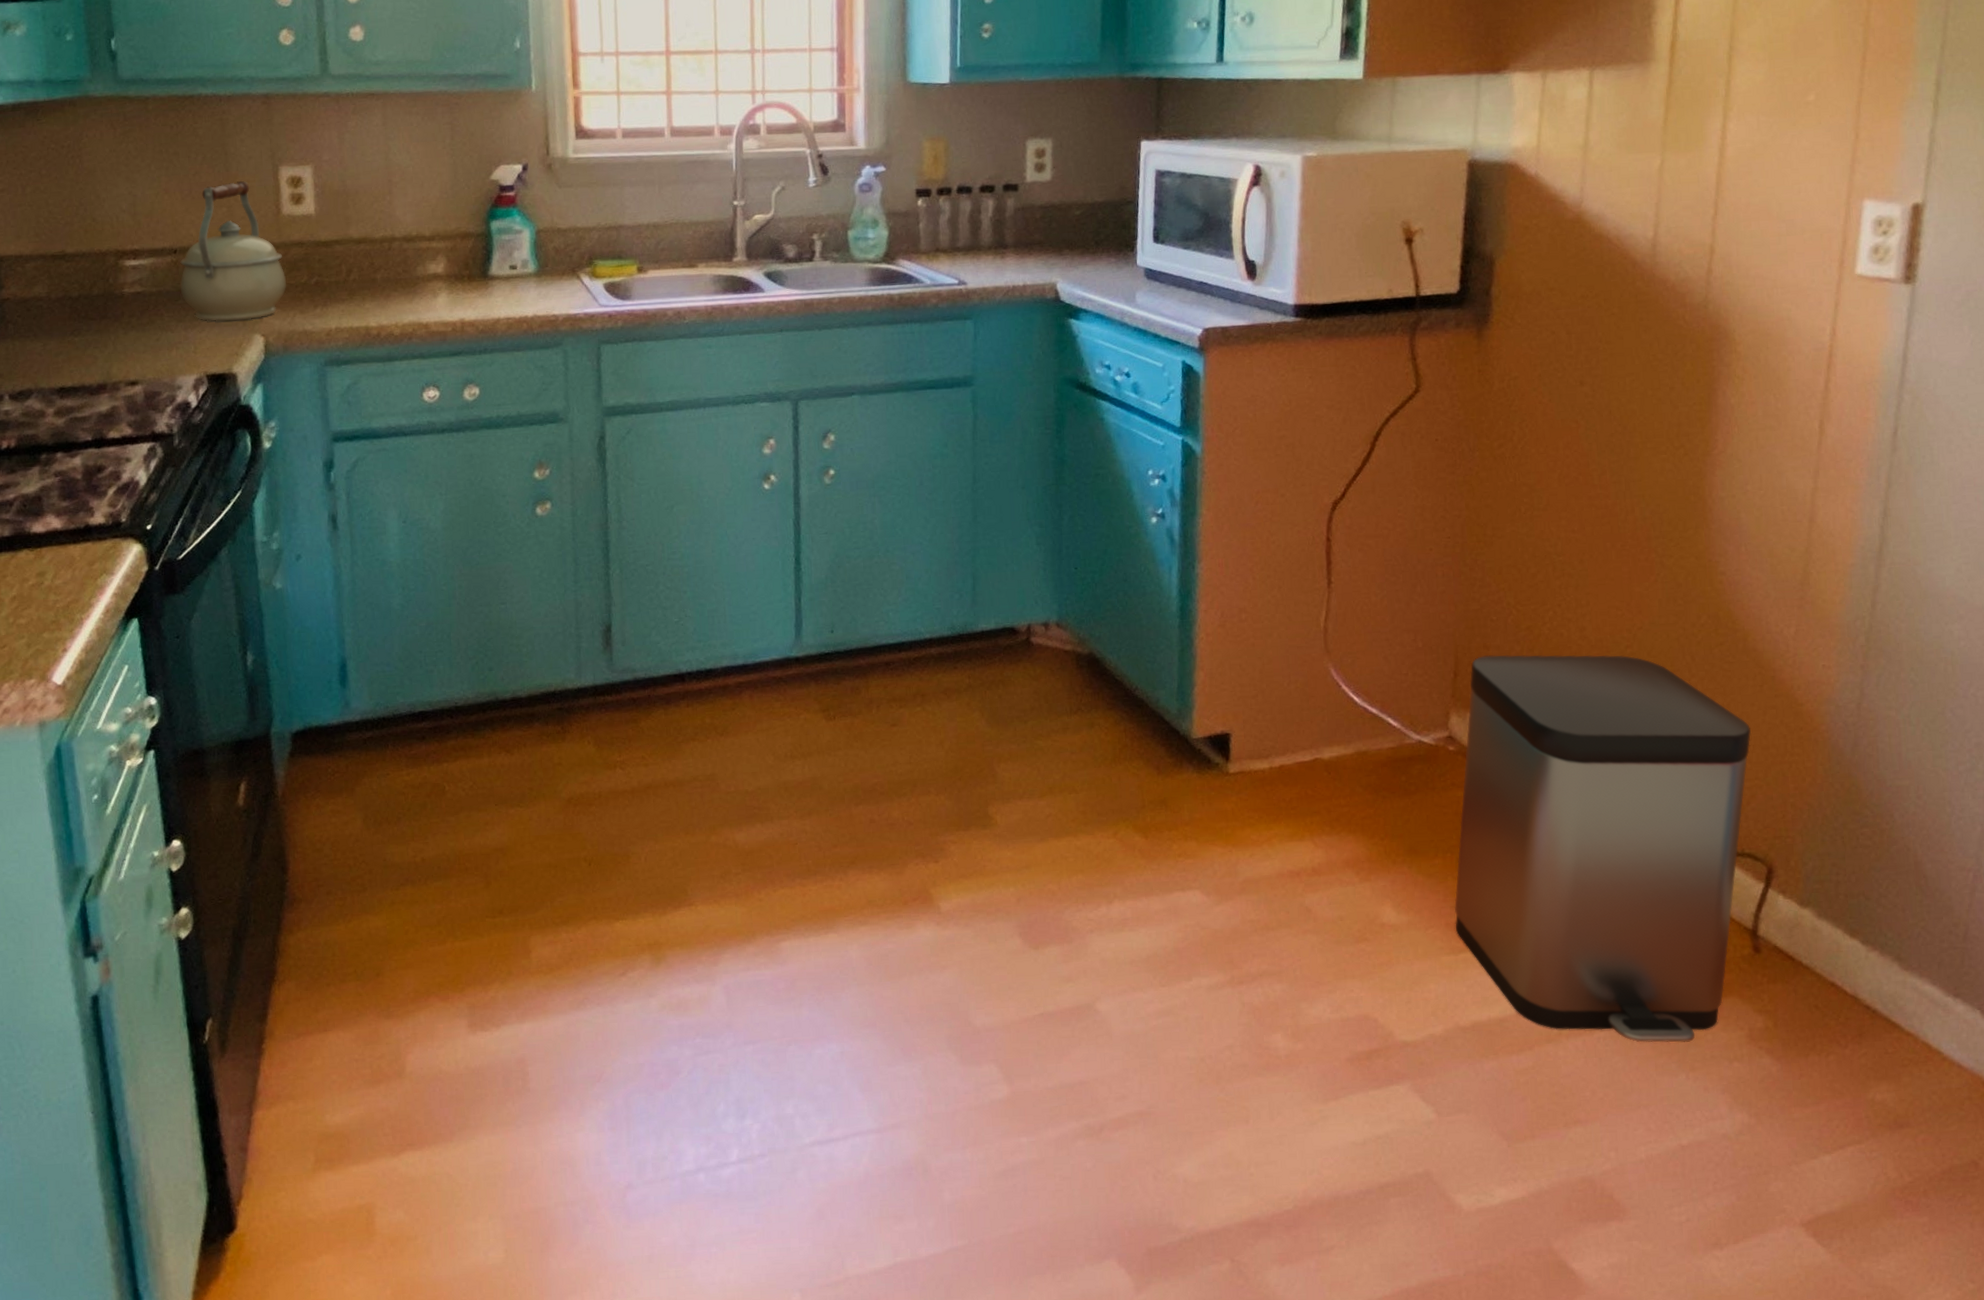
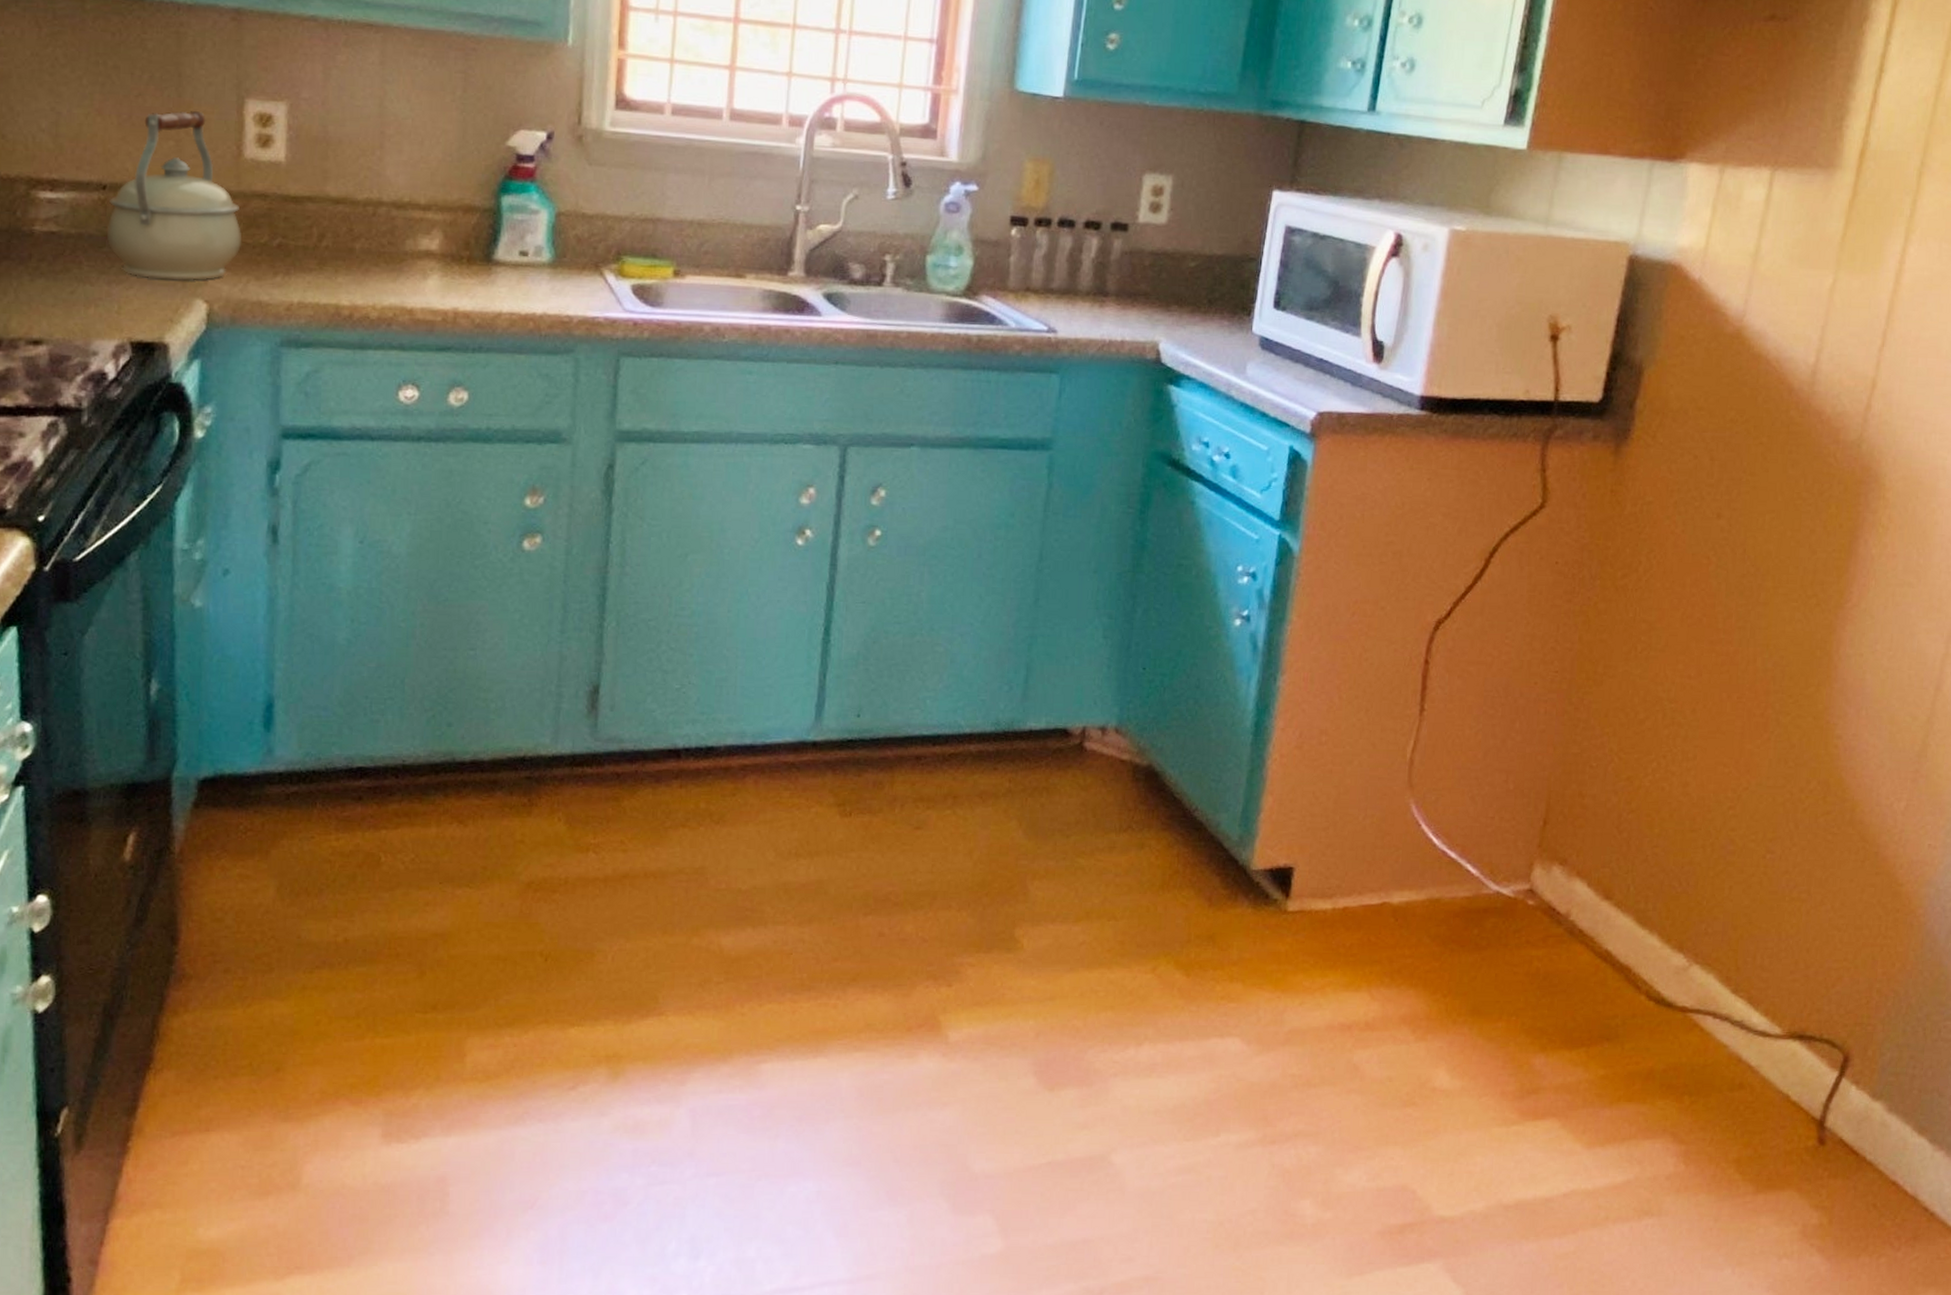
pedal bin: present [1455,654,1751,1043] -> none [1511,805,1846,1235]

